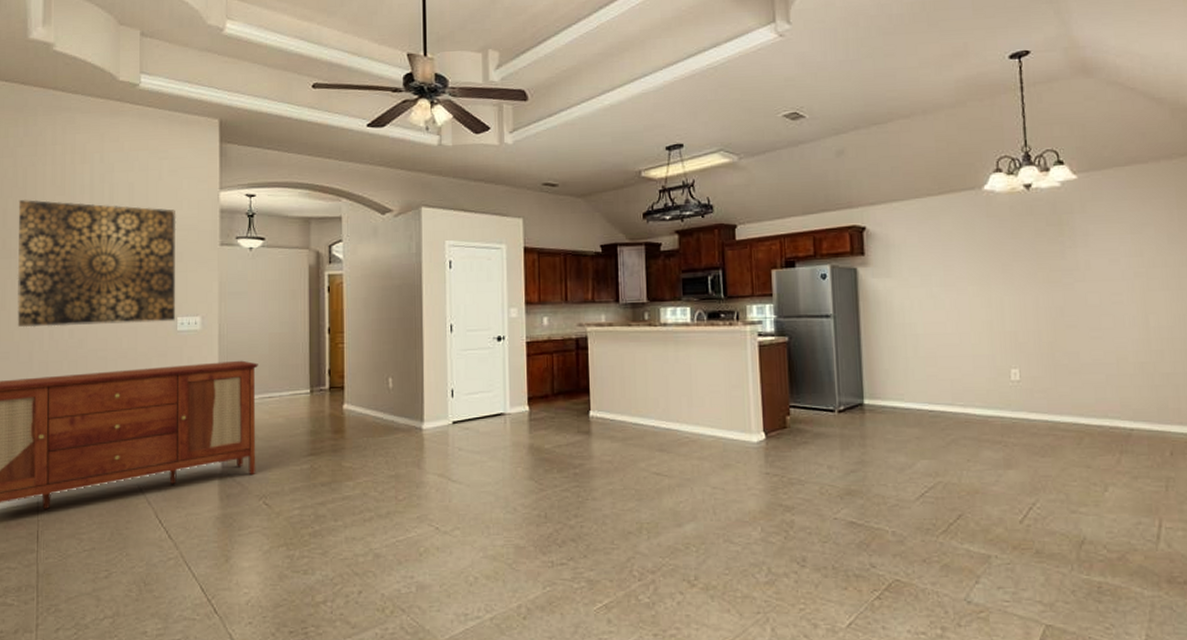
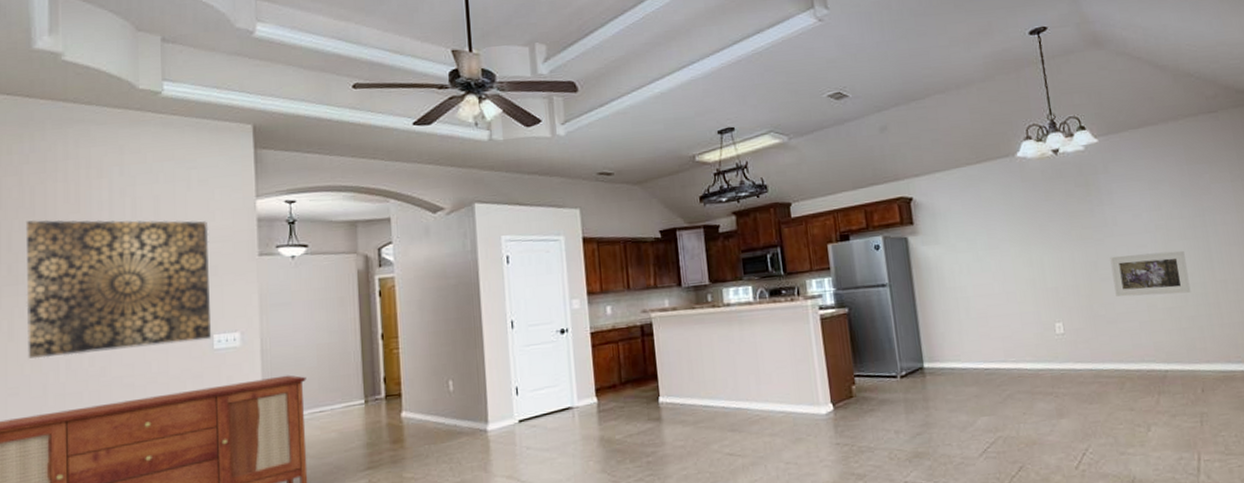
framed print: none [1079,301,1169,348] -> present [1110,250,1191,297]

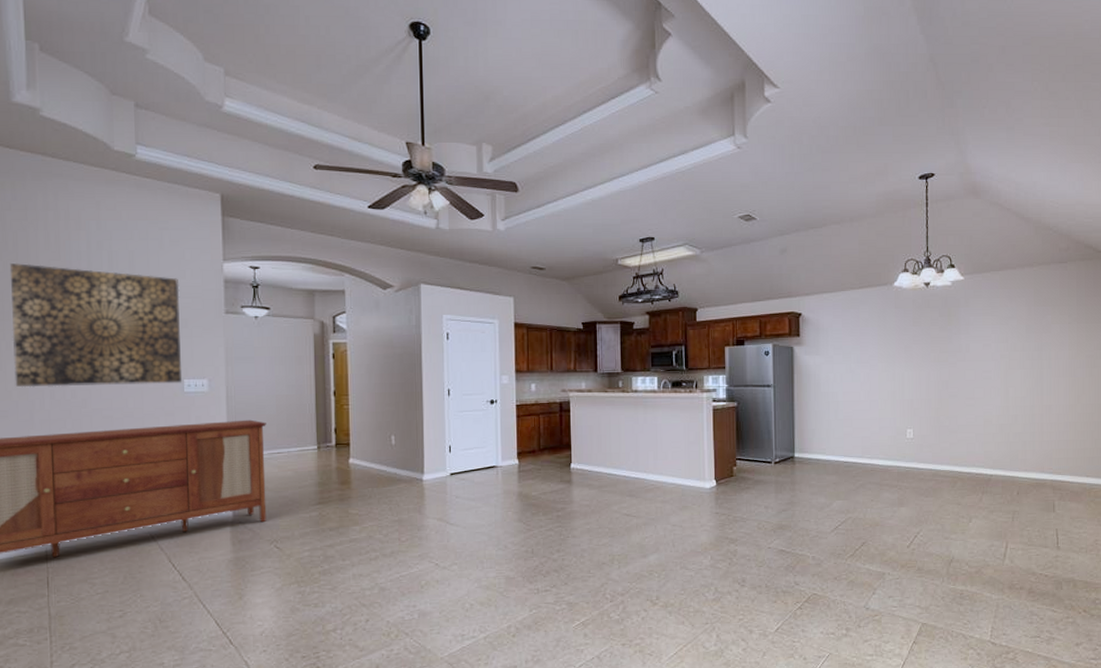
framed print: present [1110,250,1191,297] -> none [959,377,1021,414]

